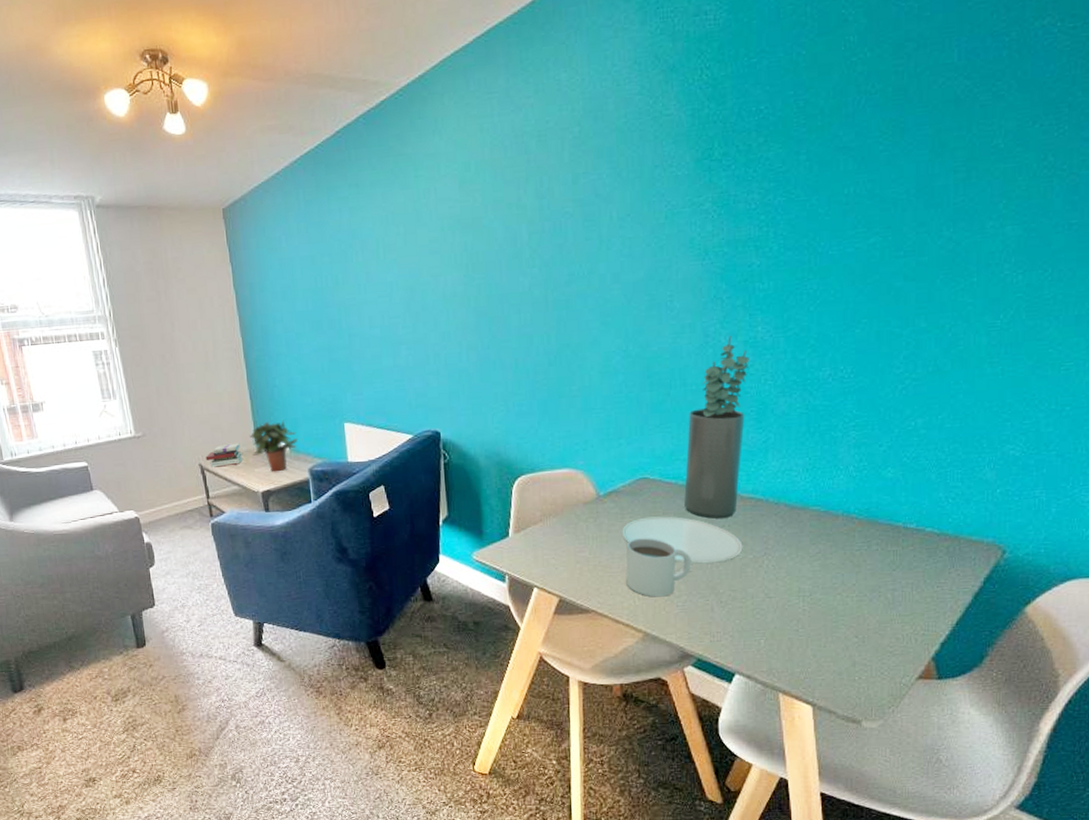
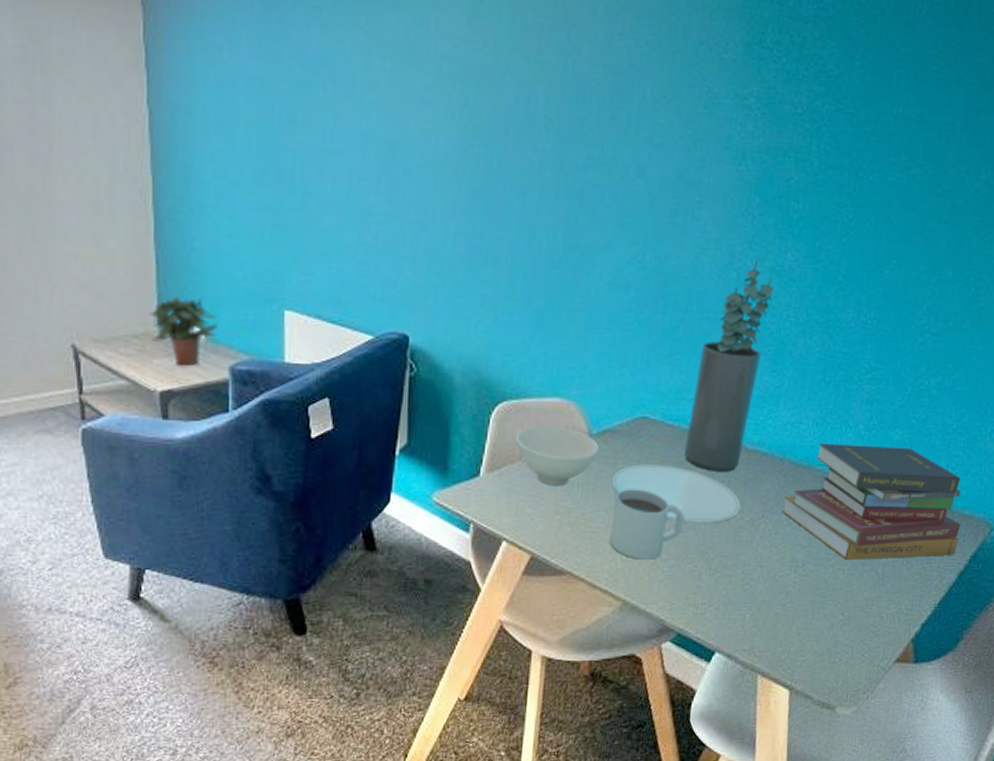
books: present [205,442,244,468] -> none [82,321,139,352]
bowl: none [534,491,607,541] -> present [515,425,599,486]
books: none [782,483,969,588] -> present [781,443,962,560]

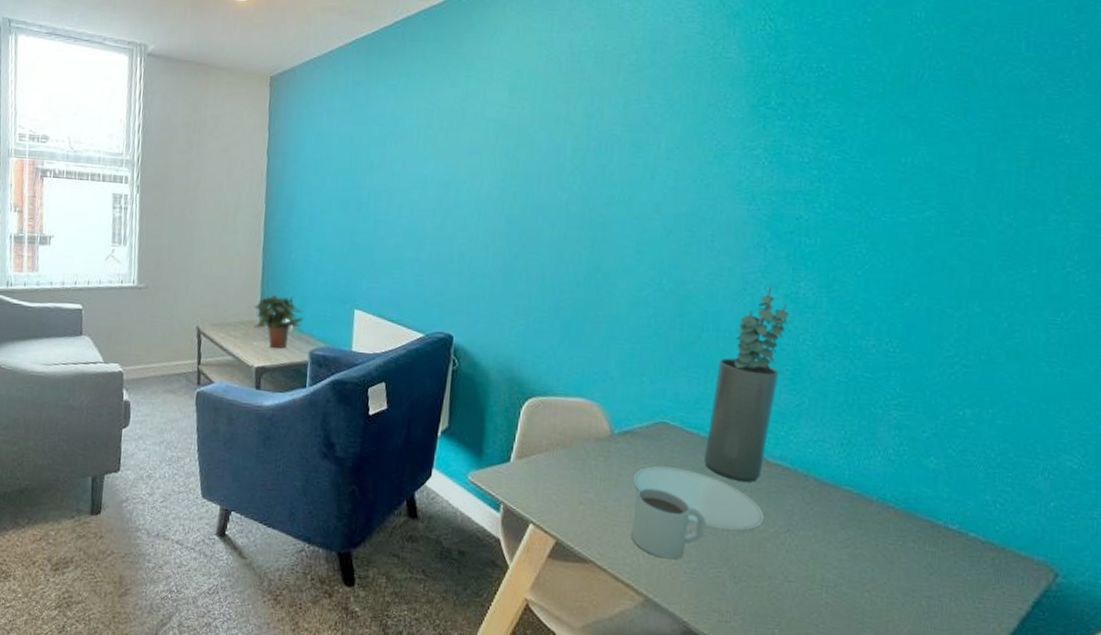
bowl: present [515,425,599,486] -> none [542,421,620,479]
books: present [781,443,962,560] -> none [808,463,1017,598]

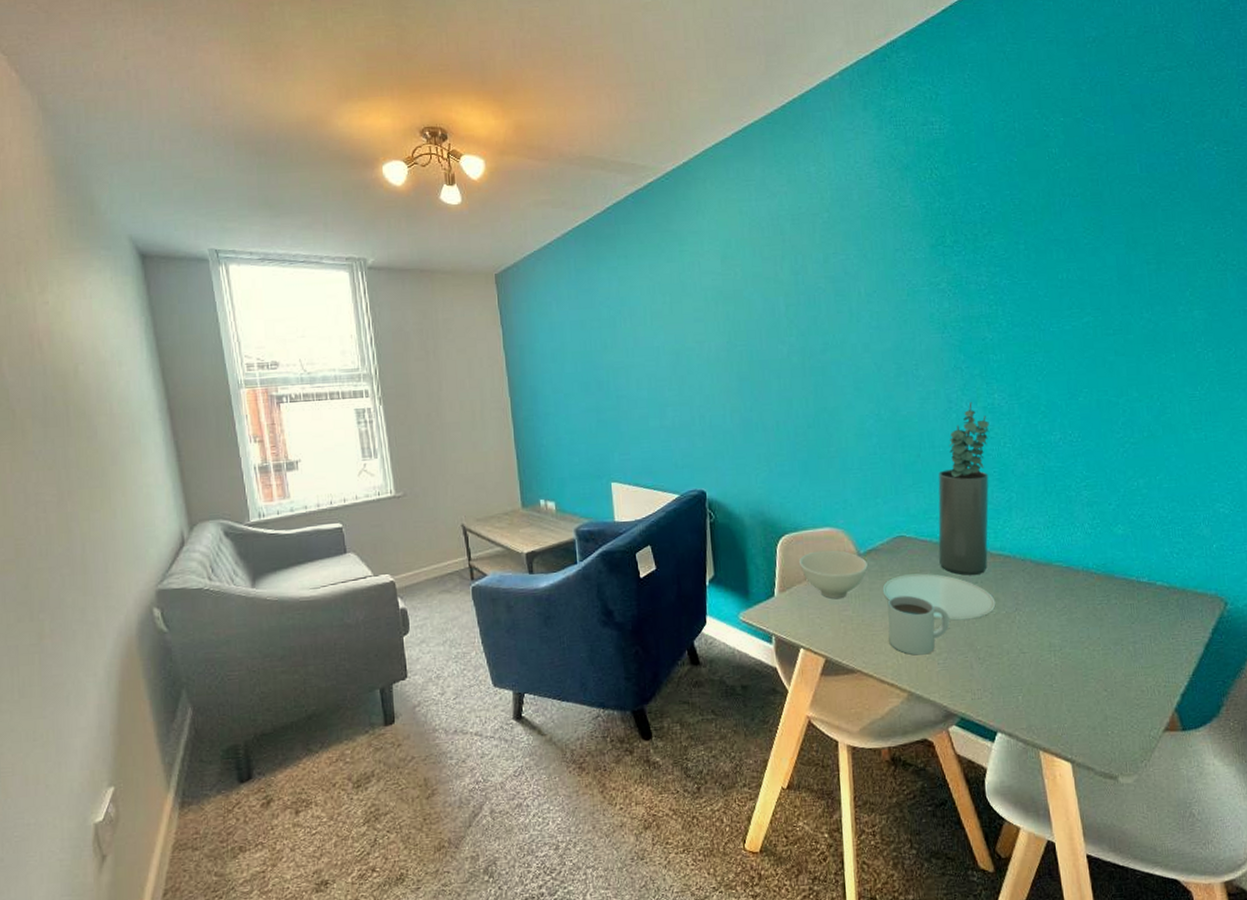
potted plant: present [254,294,304,349] -> none [515,479,564,533]
bowl: none [542,421,620,479] -> present [798,550,868,599]

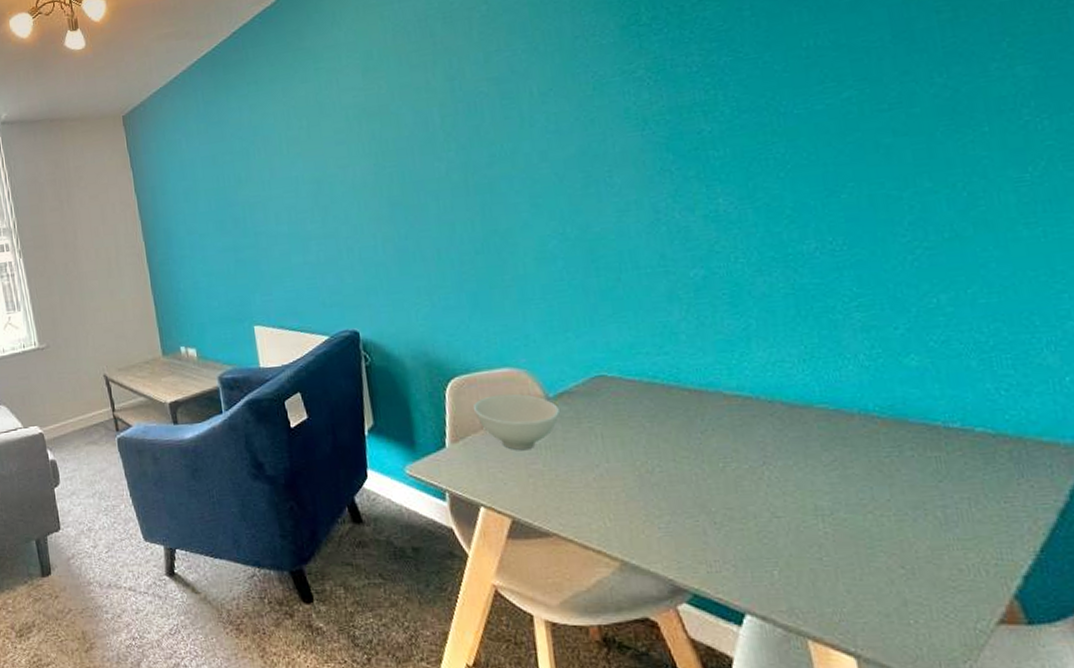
plate: present [882,573,996,621] -> none [580,419,735,477]
mug: present [887,595,950,655] -> none [587,446,672,518]
vase: present [938,402,989,575] -> none [646,211,720,422]

